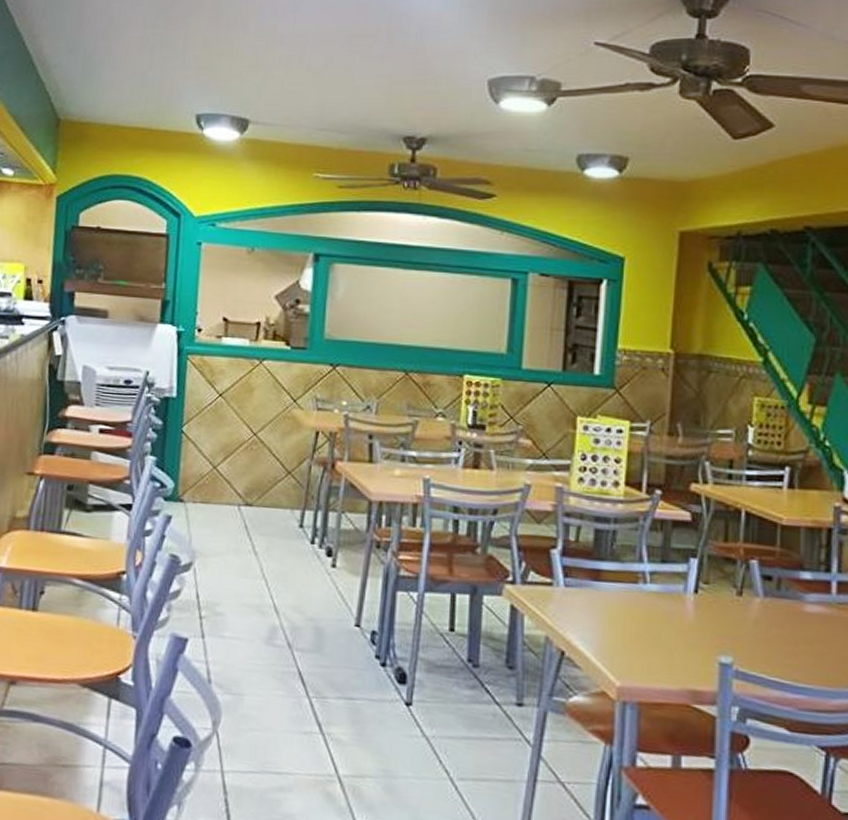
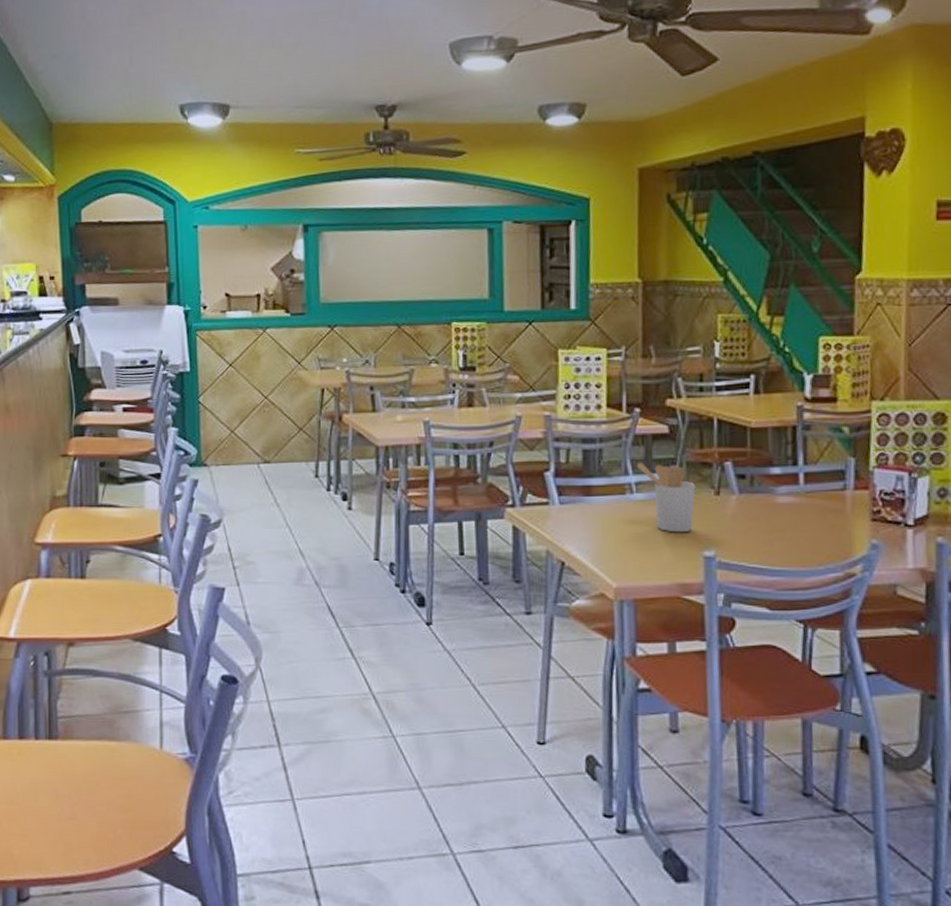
utensil holder: none [652,550,717,634] -> present [636,462,696,533]

